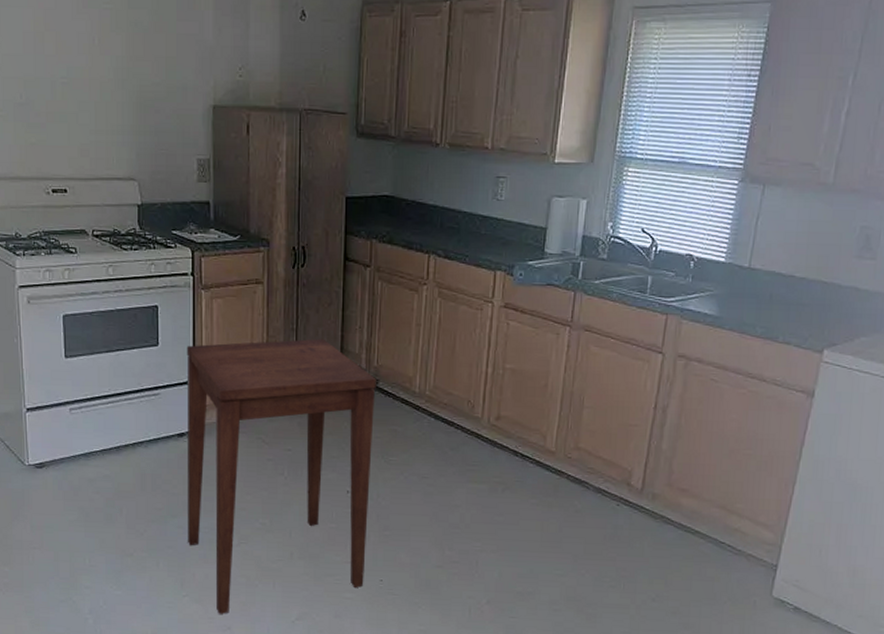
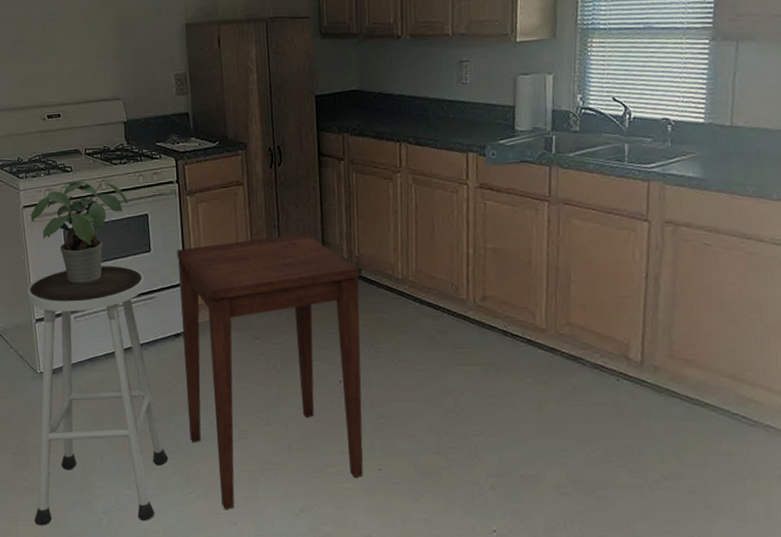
stool: none [13,357,163,624] -> present [27,265,169,526]
potted plant: none [27,264,138,373] -> present [30,181,129,283]

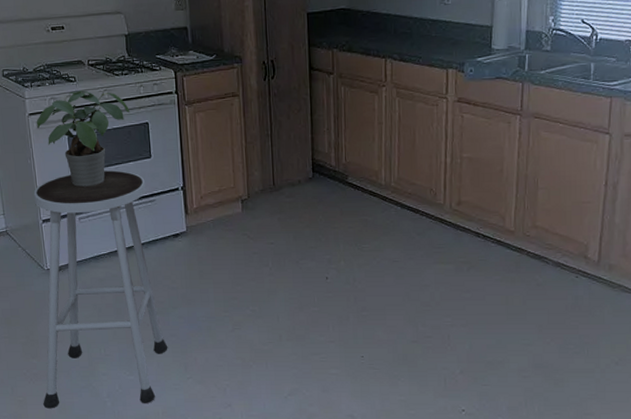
side table: present [176,232,364,509] -> none [175,141,347,393]

